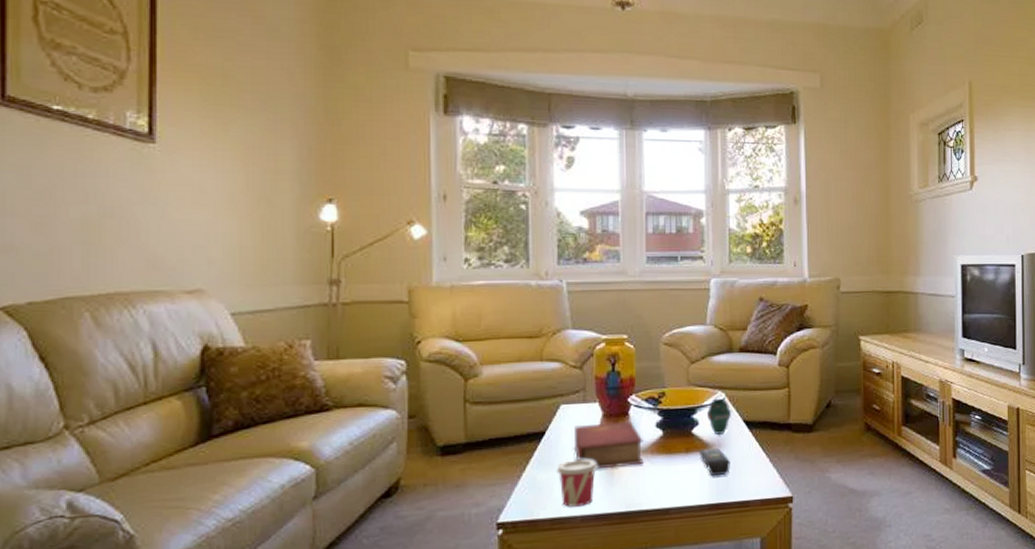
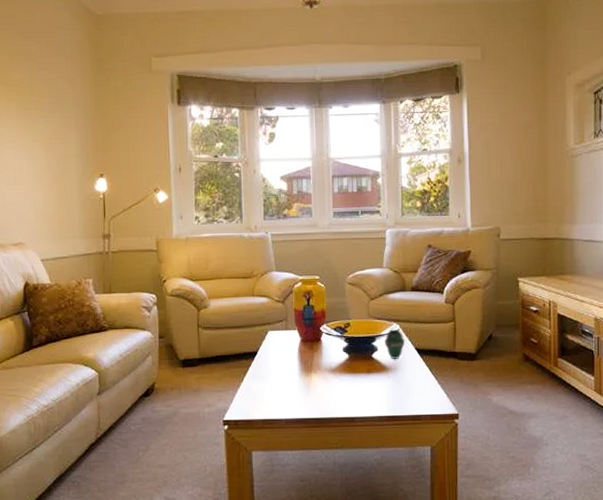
cup: present [557,459,598,507] -> none [266,374,298,412]
book: present [575,421,644,470] -> none [279,346,334,383]
remote control: present [699,448,730,475] -> none [379,371,404,393]

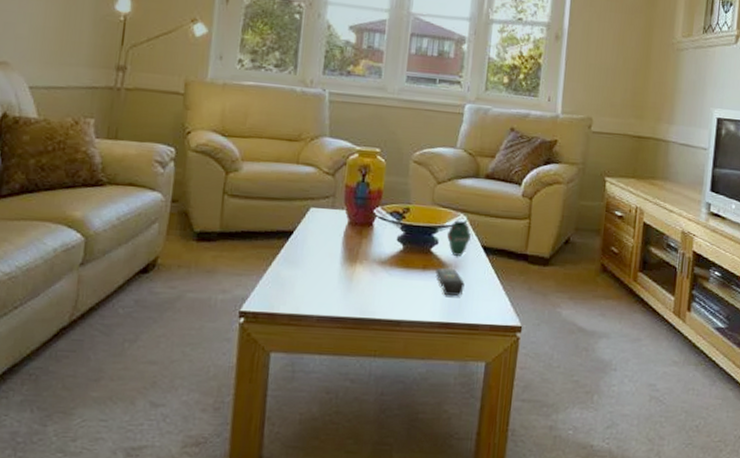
remote control: none [379,371,404,393] -> present [435,268,465,296]

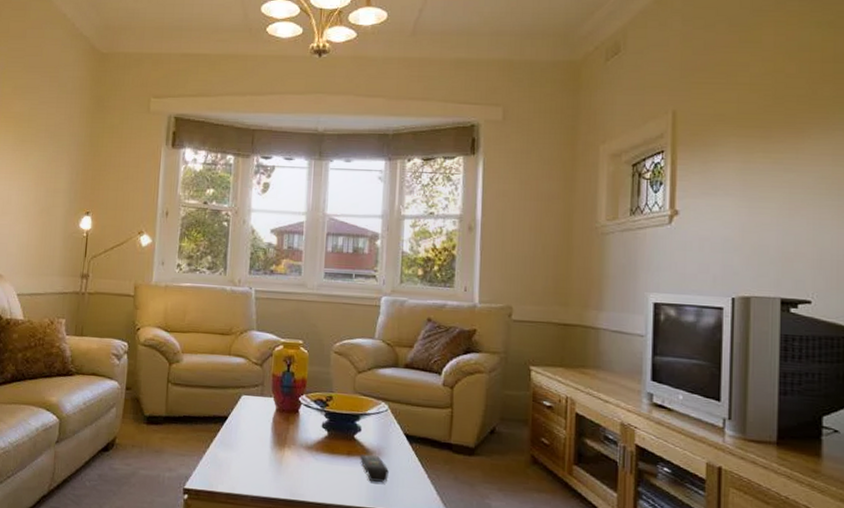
vase: present [447,220,471,256] -> none [370,408,393,444]

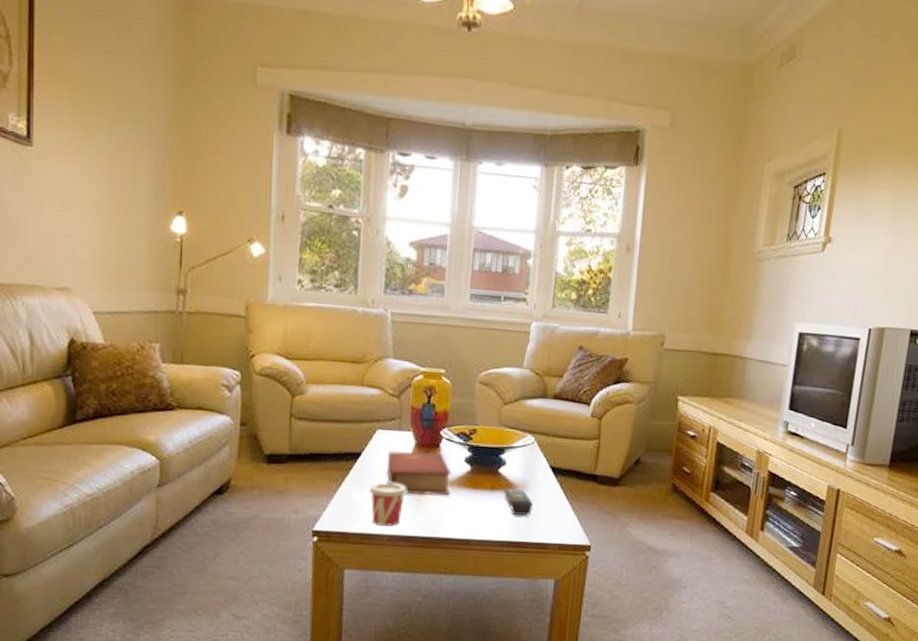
cup: none [234,444,269,488] -> present [369,482,407,526]
book: none [250,414,310,459] -> present [387,450,452,496]

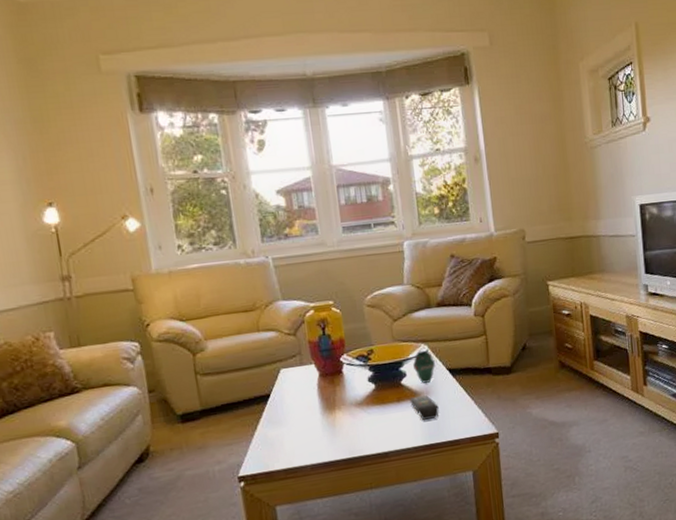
cup: present [369,482,407,526] -> none [284,414,321,458]
book: present [387,450,452,496] -> none [295,378,361,423]
vase: none [515,441,539,477] -> present [413,350,435,383]

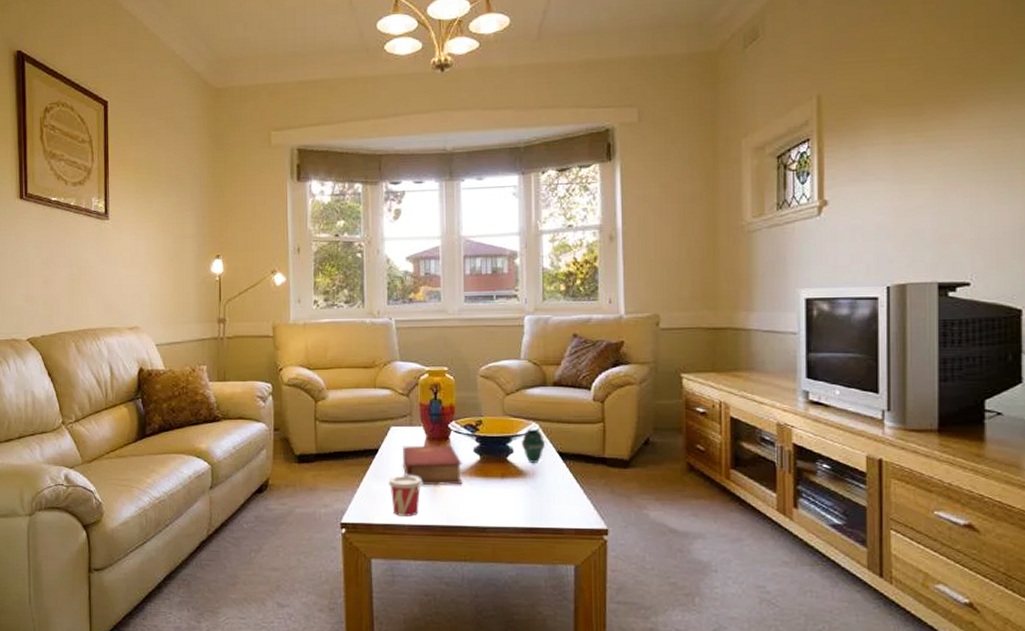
cup: none [284,414,321,458] -> present [388,475,423,516]
book: none [295,378,361,423] -> present [403,445,463,486]
remote control: present [410,395,439,420] -> none [514,476,544,501]

